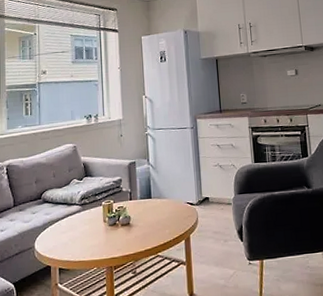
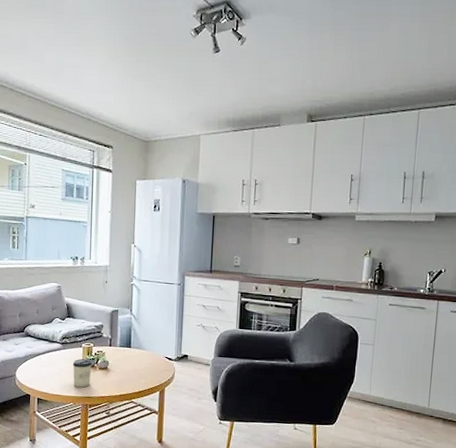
cup: none [93,217,114,250] -> present [72,358,92,388]

